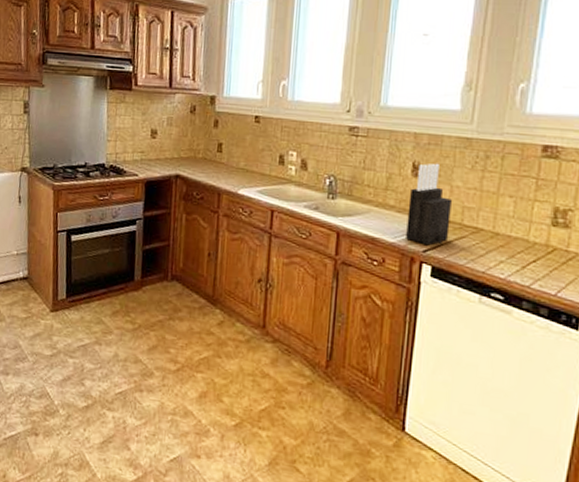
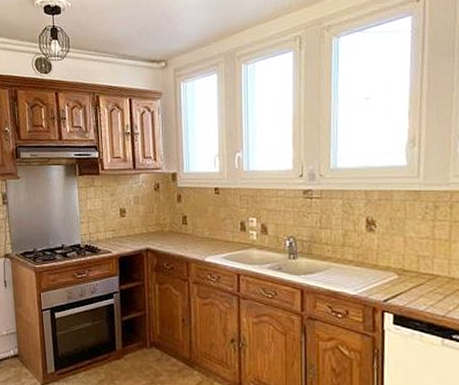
knife block: present [406,163,453,246] -> none [365,217,408,295]

